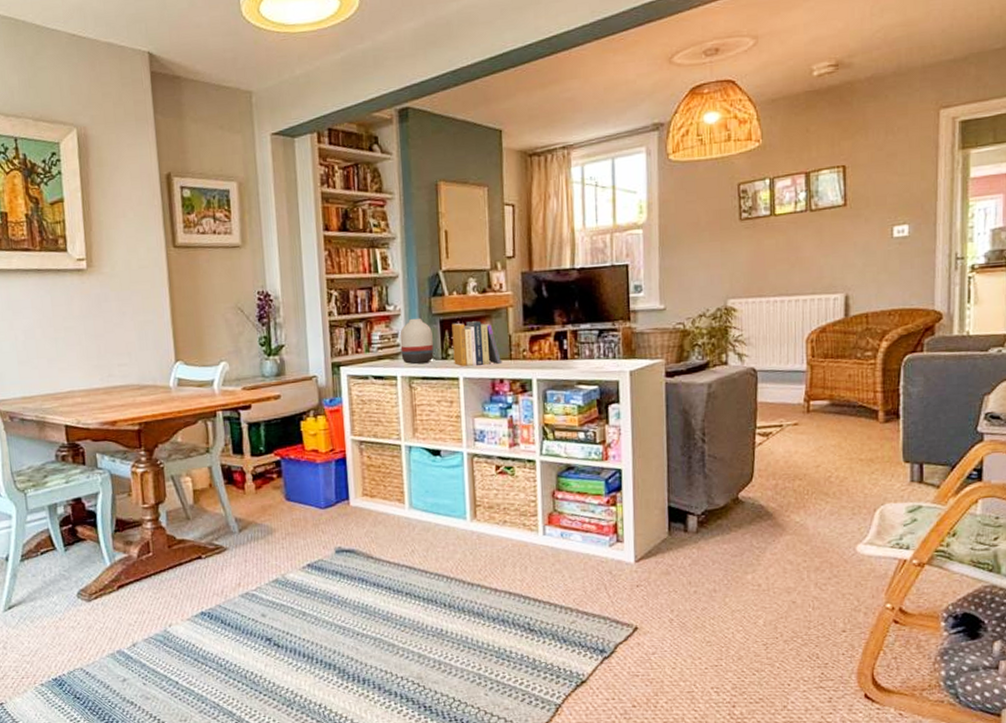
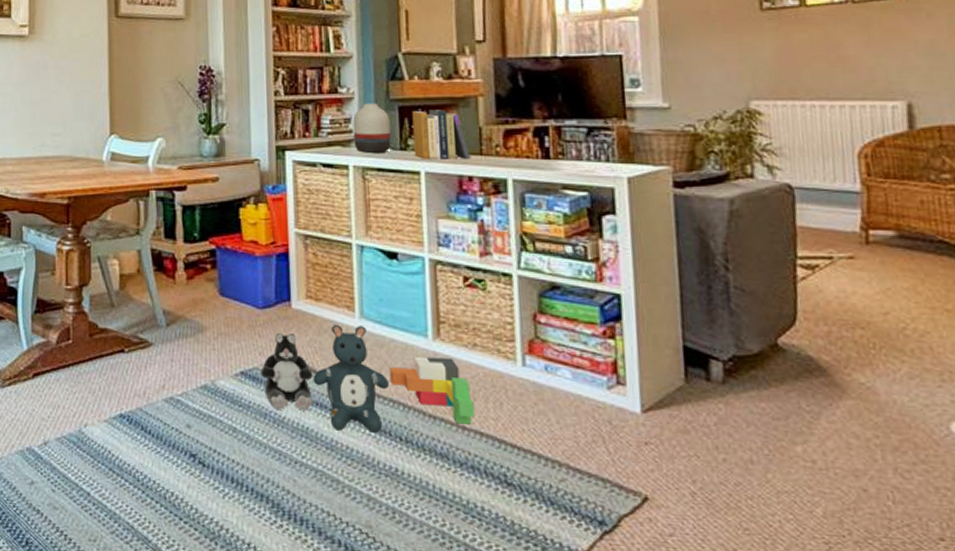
plush toy: none [325,528,371,593] -> present [260,333,313,411]
stuffed animal: none [370,515,434,604] -> present [313,325,389,433]
toy blocks: none [435,534,505,587] -> present [389,356,475,425]

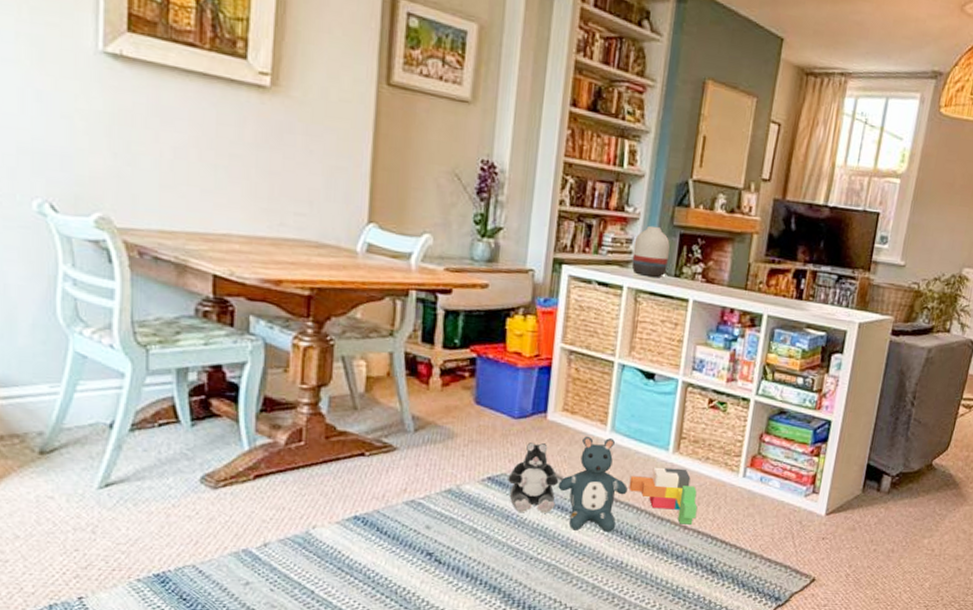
books: present [412,109,470,159] -> none [686,239,736,292]

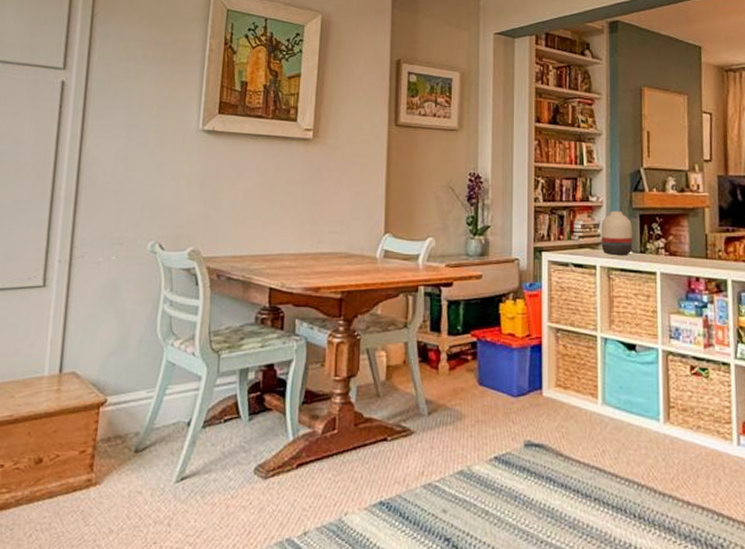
plush toy: present [508,442,559,513] -> none [513,420,560,492]
stuffed animal: present [558,437,628,532] -> none [560,411,625,511]
toy blocks: present [629,467,698,525] -> none [626,439,698,500]

